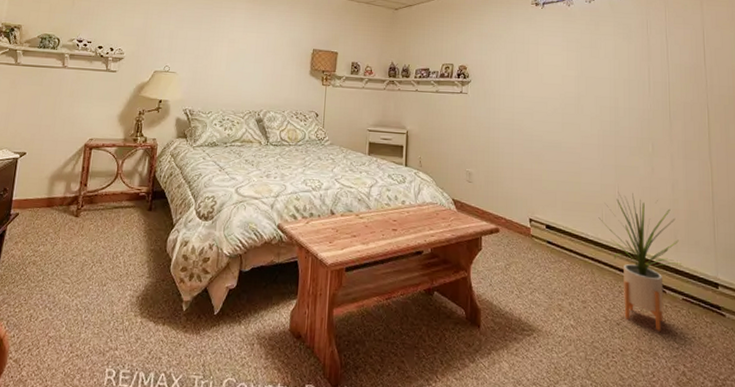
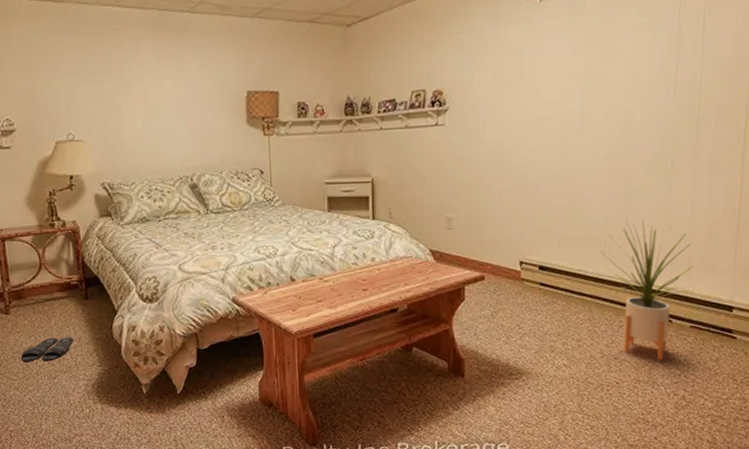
slippers: none [79,244,131,268] -> present [21,337,74,362]

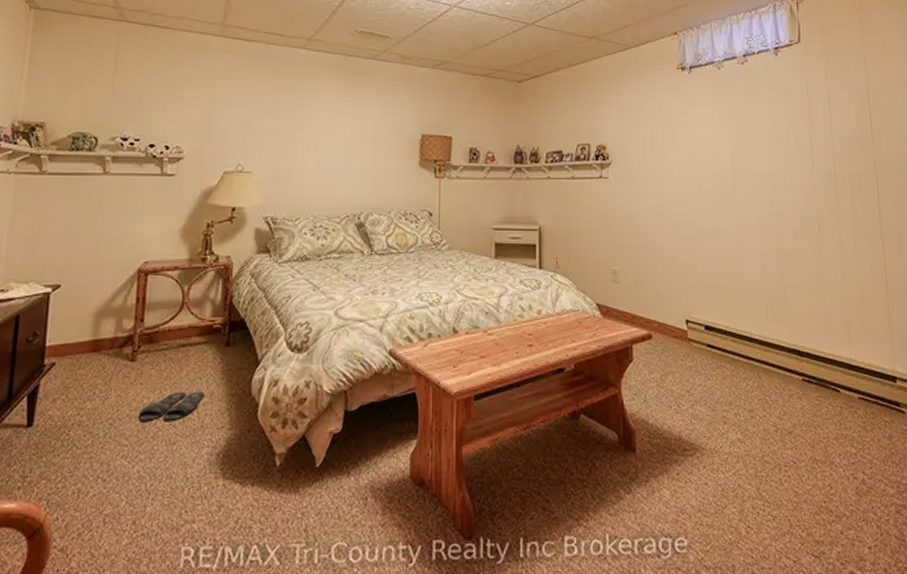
house plant: present [600,220,694,361] -> none [763,282,856,437]

